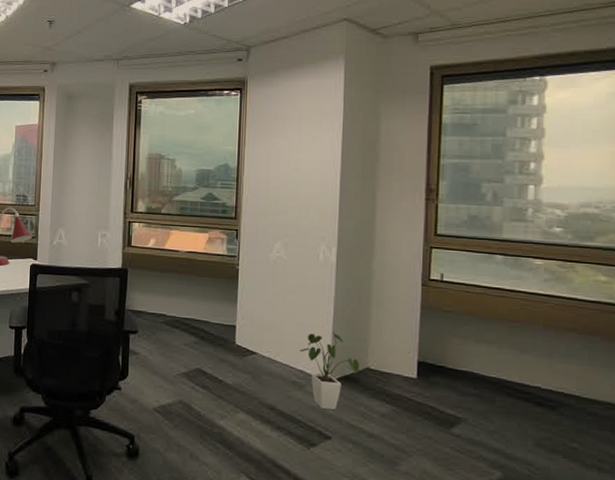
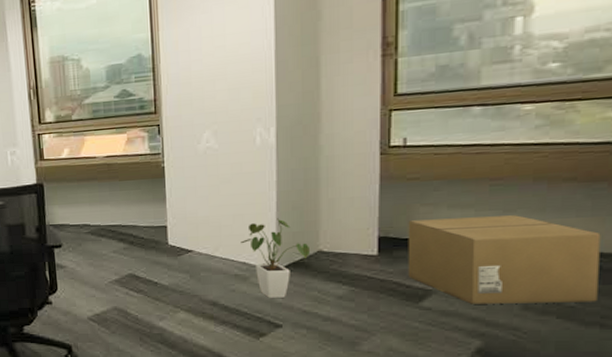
box: none [441,349,596,446] -> present [408,215,601,304]

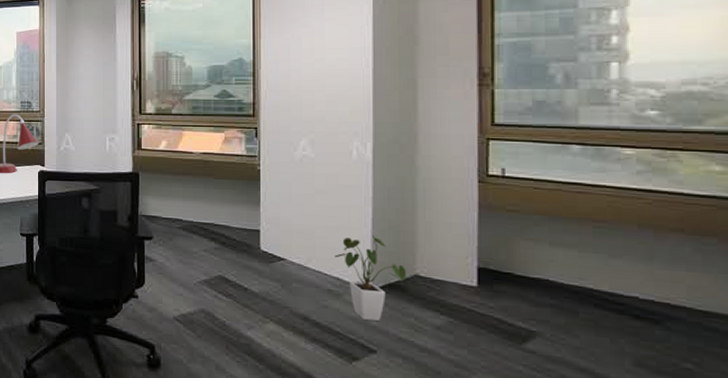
box: present [408,215,601,304] -> none [508,254,716,367]

